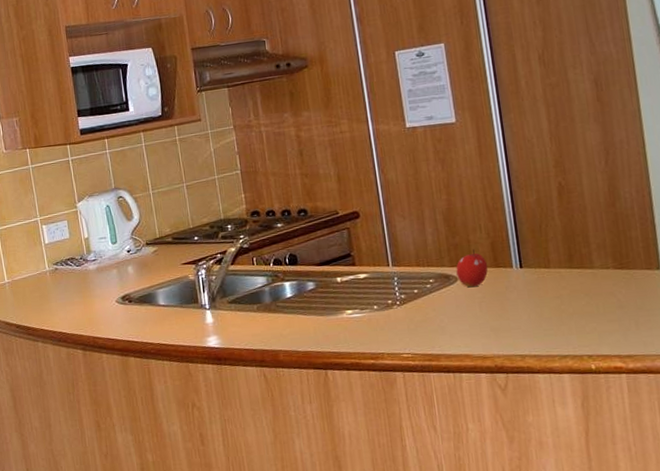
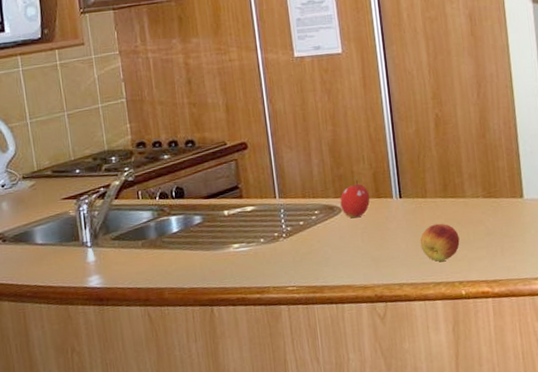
fruit: none [543,294,588,335] -> present [420,223,460,262]

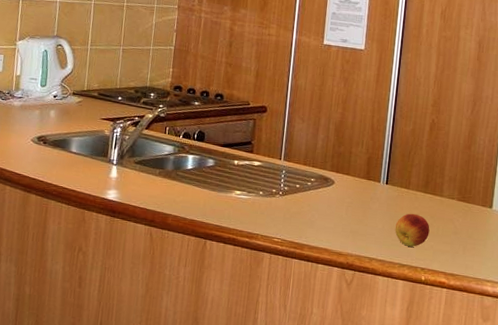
fruit: present [340,180,370,218] -> none [334,160,361,193]

